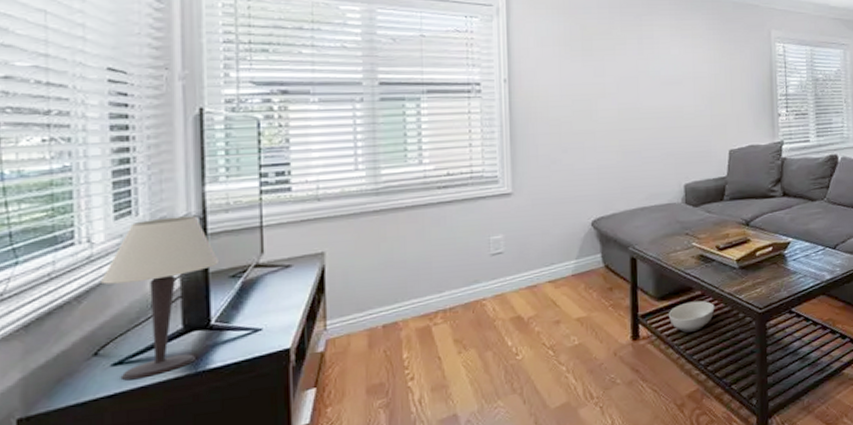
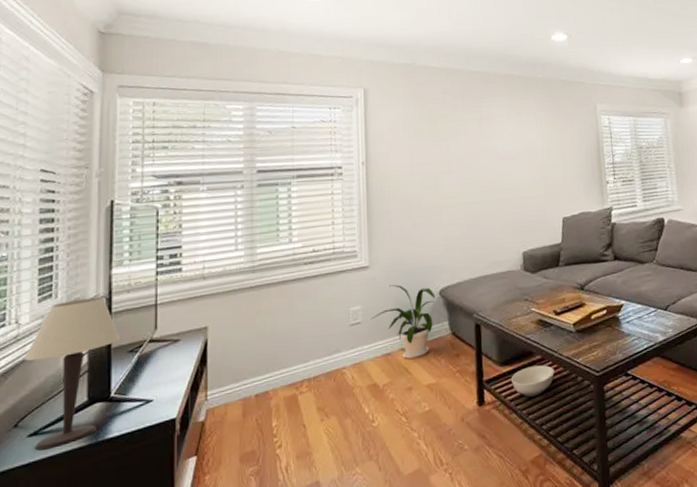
house plant: none [513,213,588,292] -> present [370,284,436,360]

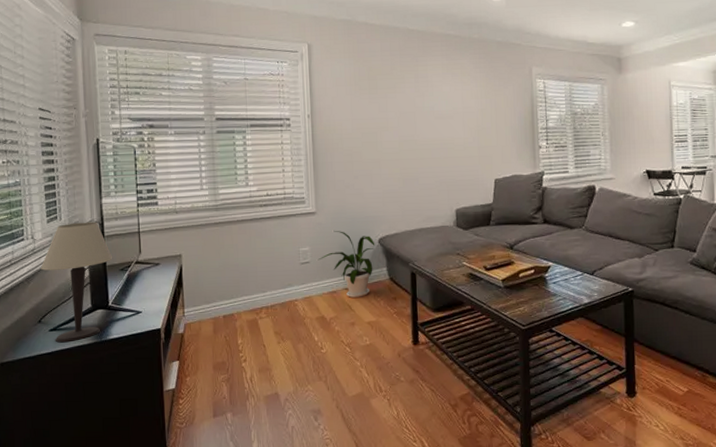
bowl: present [510,365,555,397] -> none [442,314,483,342]

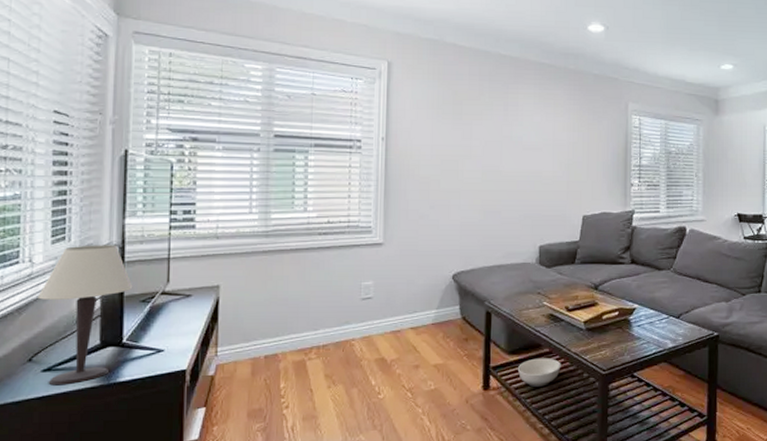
house plant: present [317,230,375,299] -> none [381,263,448,339]
bowl: none [442,314,483,342] -> present [517,358,561,387]

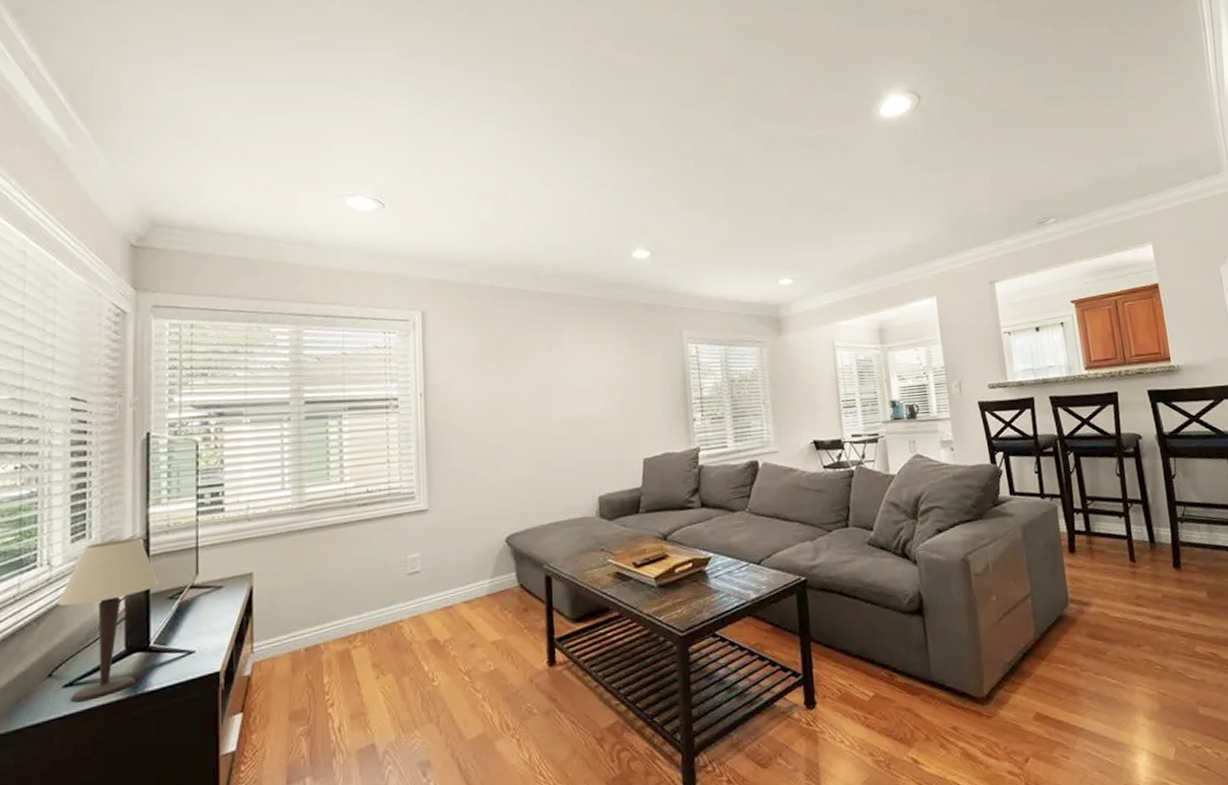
bowl: present [517,358,561,387] -> none [584,622,634,658]

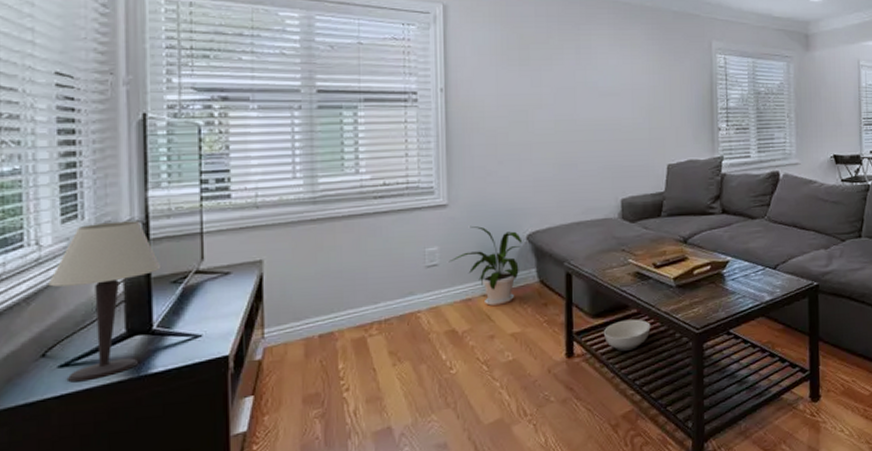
house plant: none [429,530,502,614] -> present [448,225,523,307]
bowl: none [584,622,634,658] -> present [603,319,651,351]

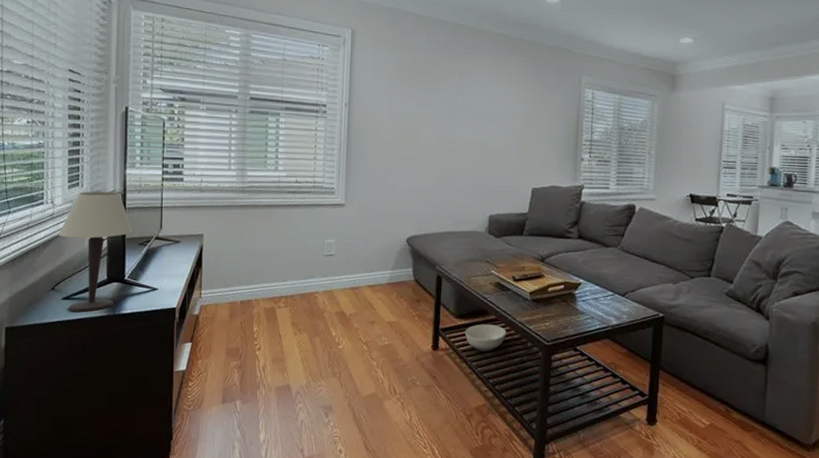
house plant: present [448,225,523,307] -> none [342,224,403,297]

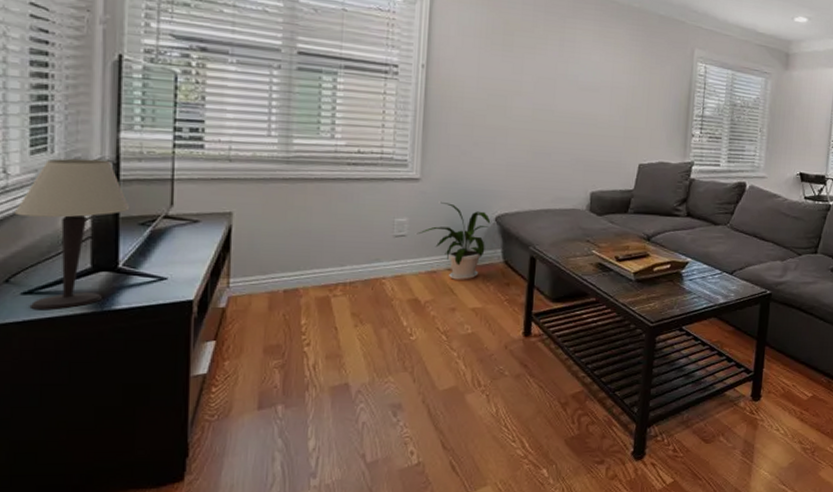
house plant: none [342,224,403,297] -> present [416,201,491,281]
bowl: present [464,324,507,352] -> none [561,307,608,336]

